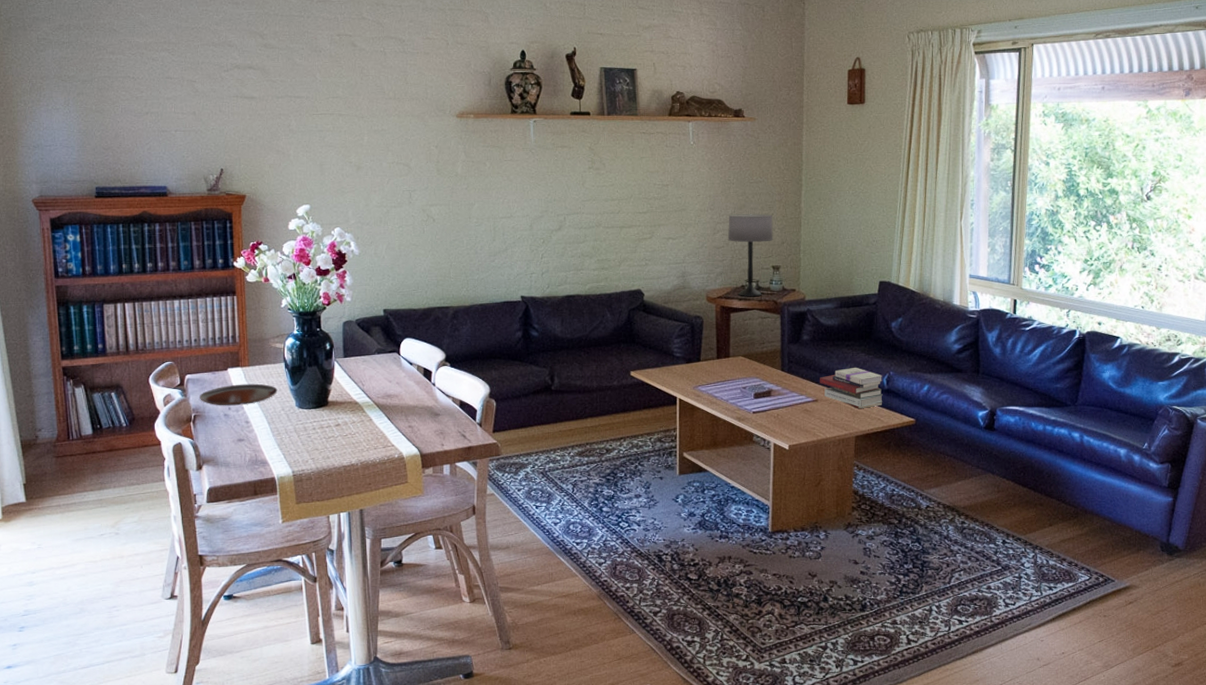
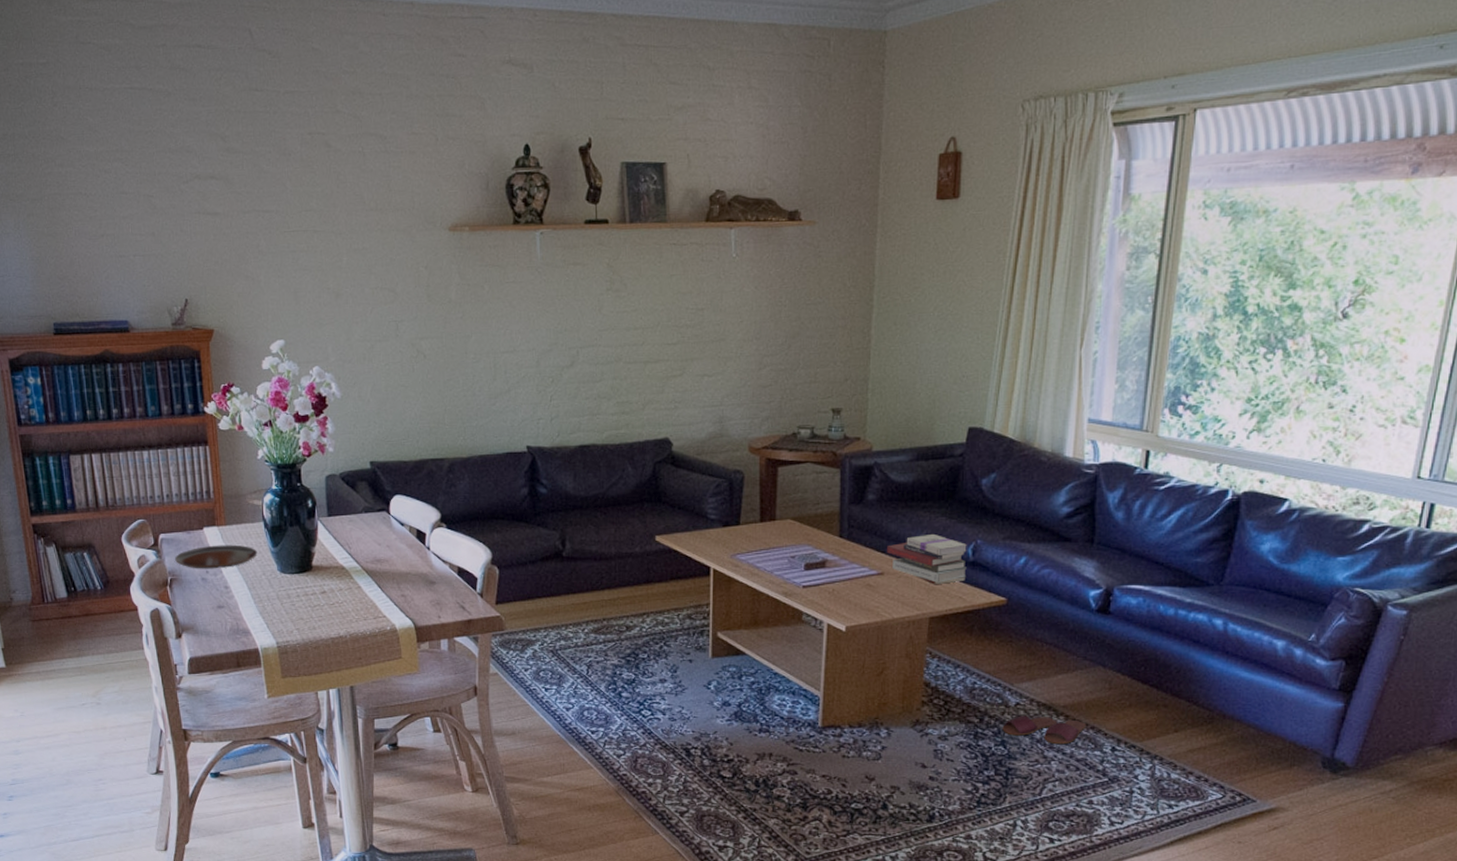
table lamp: present [727,213,773,297] -> none [776,342,834,447]
slippers: none [917,516,982,540] -> present [1002,716,1086,745]

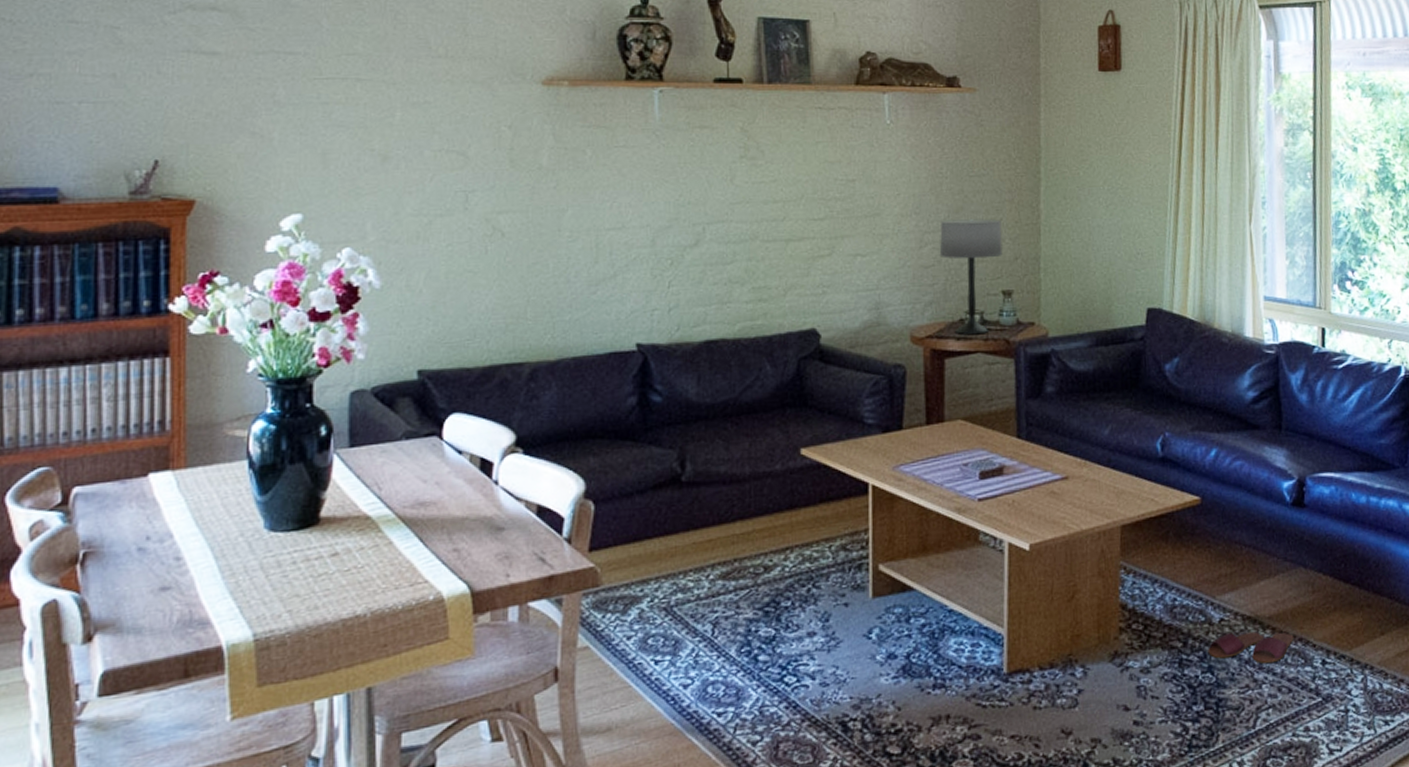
plate: present [175,544,258,569] -> none [95,495,234,535]
table lamp: none [776,342,834,447] -> present [939,218,1003,335]
books: present [887,533,967,584] -> none [1070,428,1157,486]

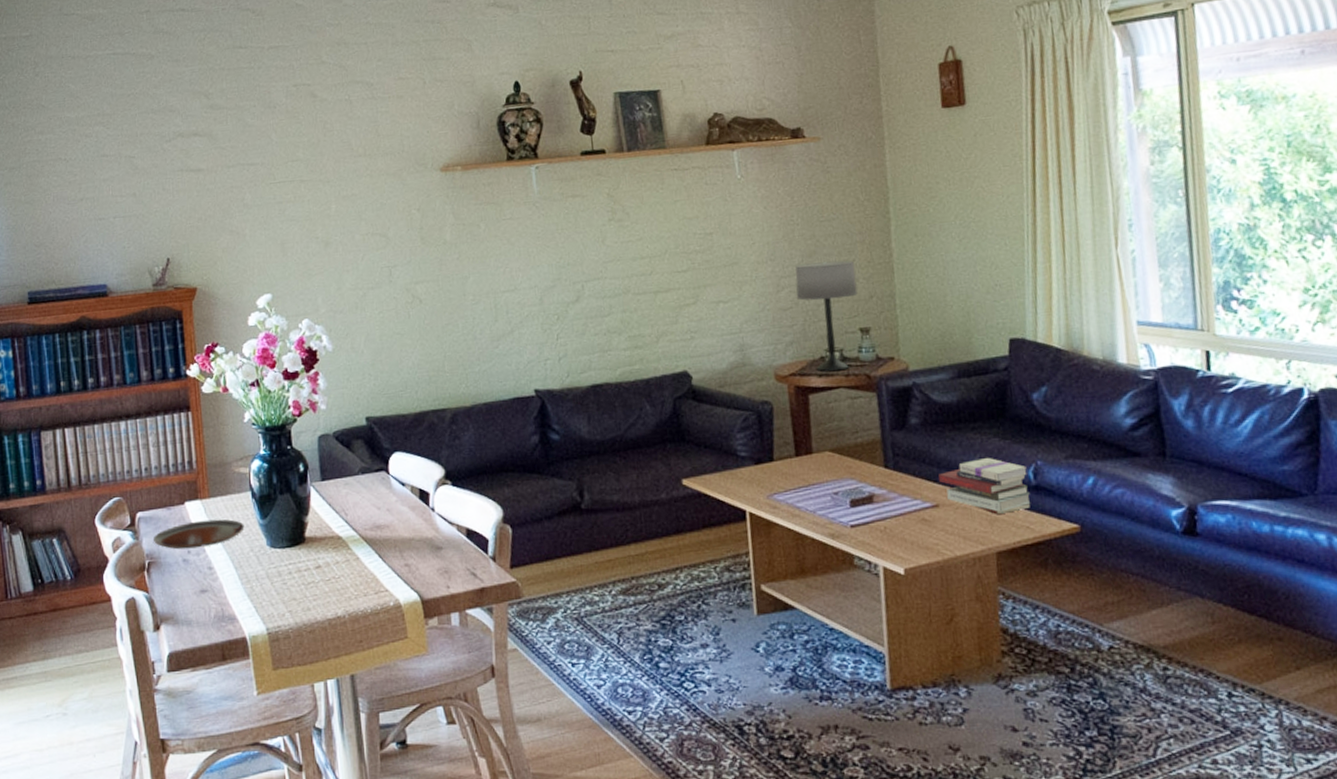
plate: none [95,495,234,535] -> present [154,519,245,550]
books: none [1070,428,1157,486] -> present [939,457,1031,514]
slippers: present [1208,632,1294,664] -> none [1098,661,1194,694]

